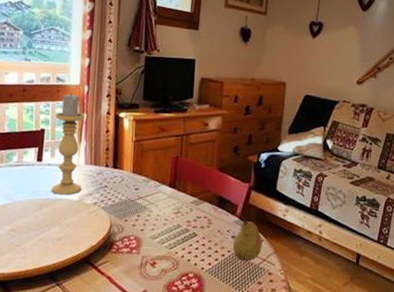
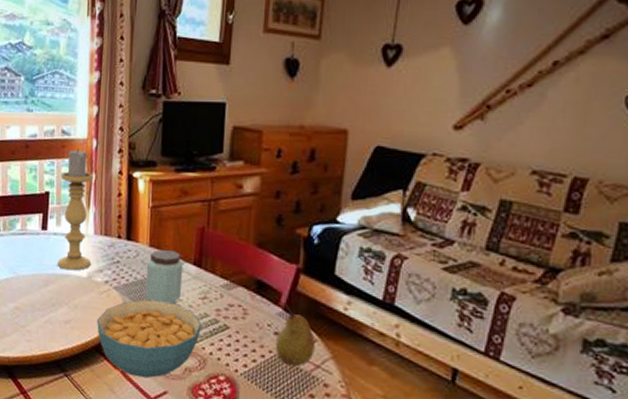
cereal bowl: none [86,216,175,281] -> present [97,299,201,379]
peanut butter: none [128,175,161,220] -> present [145,250,183,305]

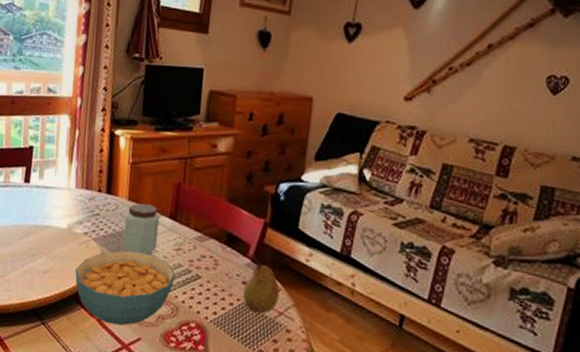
candle holder: present [57,149,94,271] -> none [38,106,77,222]

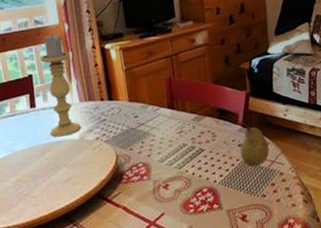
candle holder: none [38,106,77,222] -> present [40,34,81,137]
cereal bowl: present [75,250,175,326] -> none [95,142,183,209]
peanut butter: present [122,203,160,256] -> none [129,101,162,145]

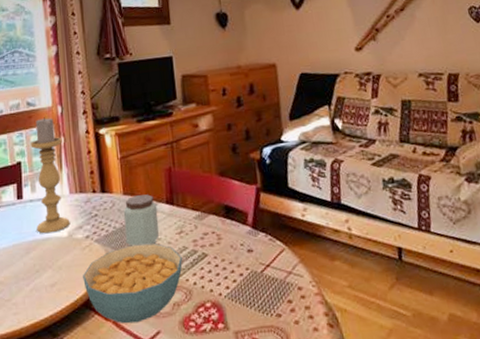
cereal bowl: none [95,142,183,209] -> present [83,243,183,324]
peanut butter: none [129,101,162,145] -> present [123,194,160,246]
fruit: present [240,121,269,167] -> none [249,221,285,279]

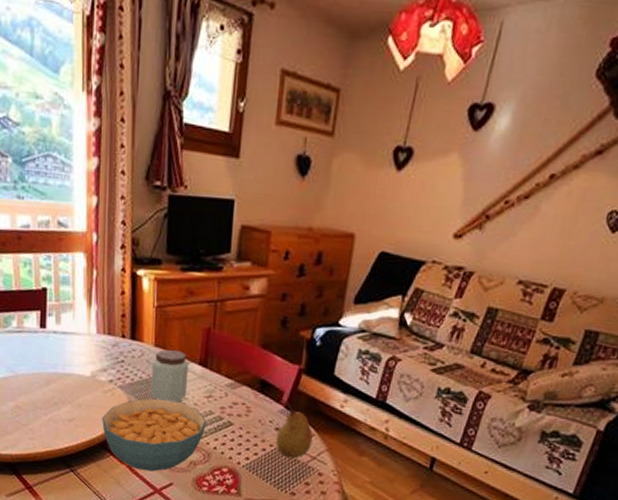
candle holder: present [30,117,70,234] -> none [58,243,95,370]
fruit: none [249,221,285,279] -> present [275,401,313,459]

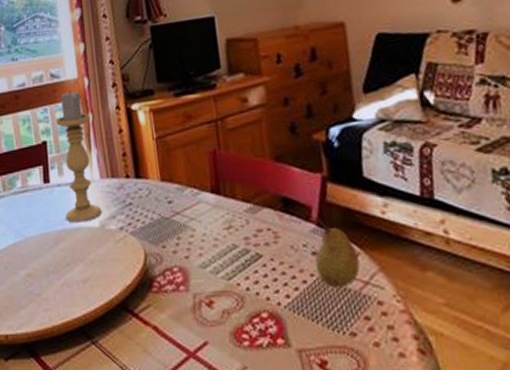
candle holder: none [58,243,95,370] -> present [56,91,102,223]
cereal bowl: present [102,398,206,472] -> none [118,239,232,331]
peanut butter: present [150,350,189,403] -> none [161,181,205,242]

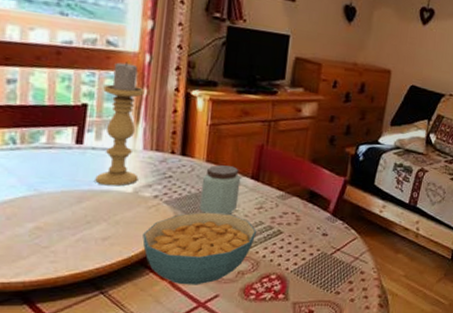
cereal bowl: none [118,239,232,331] -> present [142,212,256,285]
peanut butter: none [161,181,205,242] -> present [199,165,241,216]
fruit: present [315,217,360,288] -> none [322,209,356,261]

